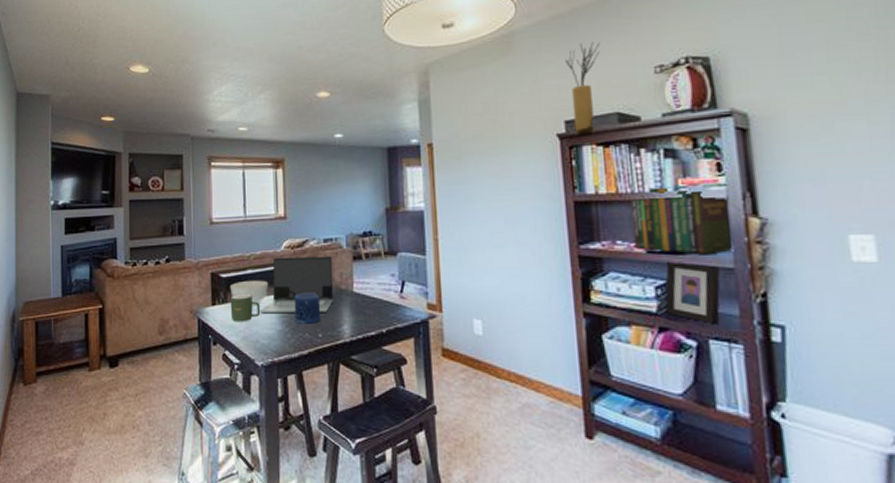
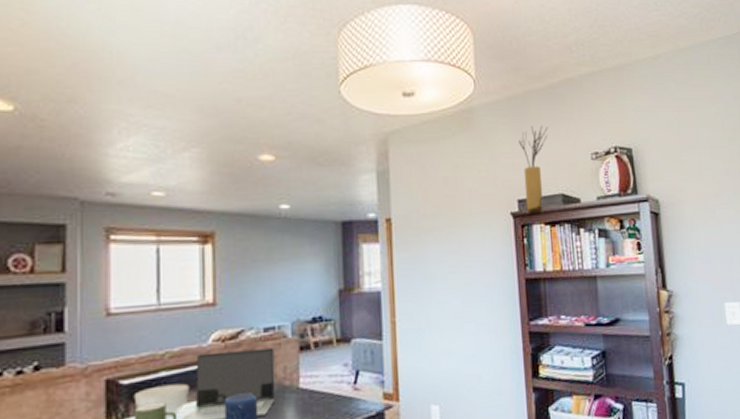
books: present [632,187,734,255] -> none [573,264,650,326]
picture frame: present [665,261,720,325] -> none [599,332,640,388]

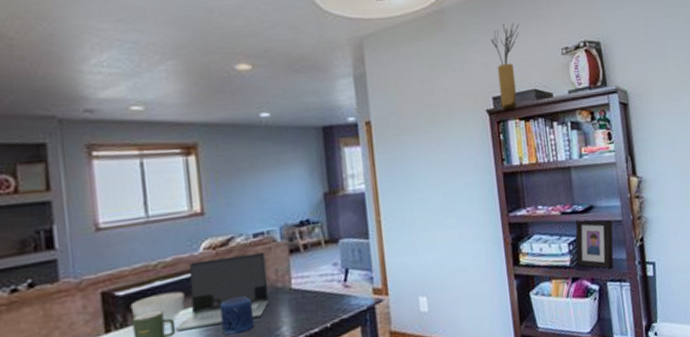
picture frame: none [599,332,640,388] -> present [575,219,614,269]

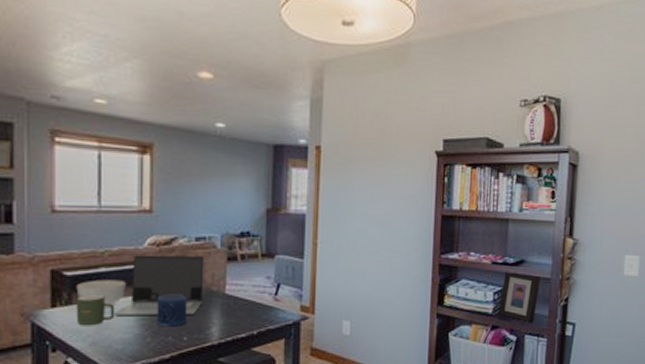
vase: present [491,23,519,112] -> none [450,67,482,157]

